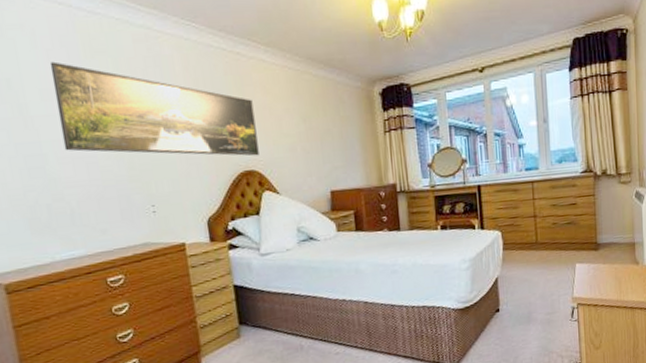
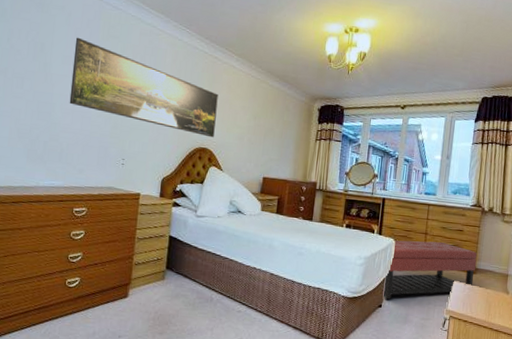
ottoman: none [497,222,598,301] -> present [382,240,477,300]

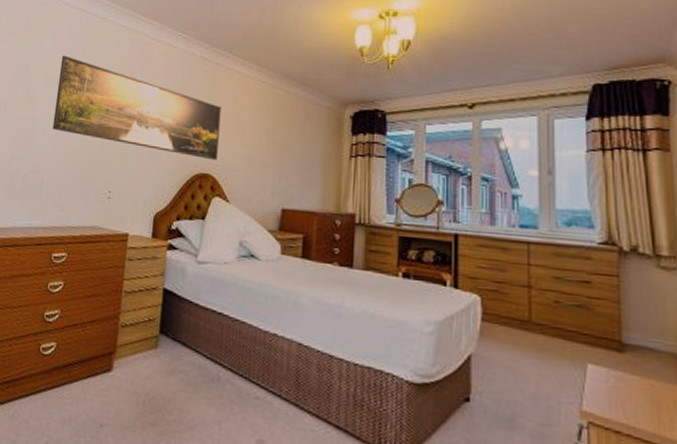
ottoman: present [382,240,477,300] -> none [468,296,623,390]

